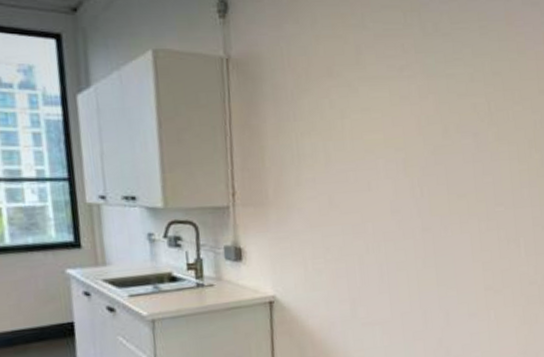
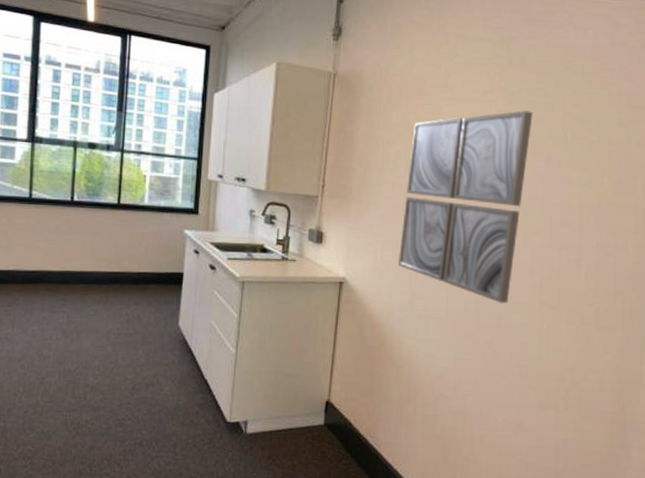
wall art: none [328,83,455,297] -> present [398,110,533,304]

